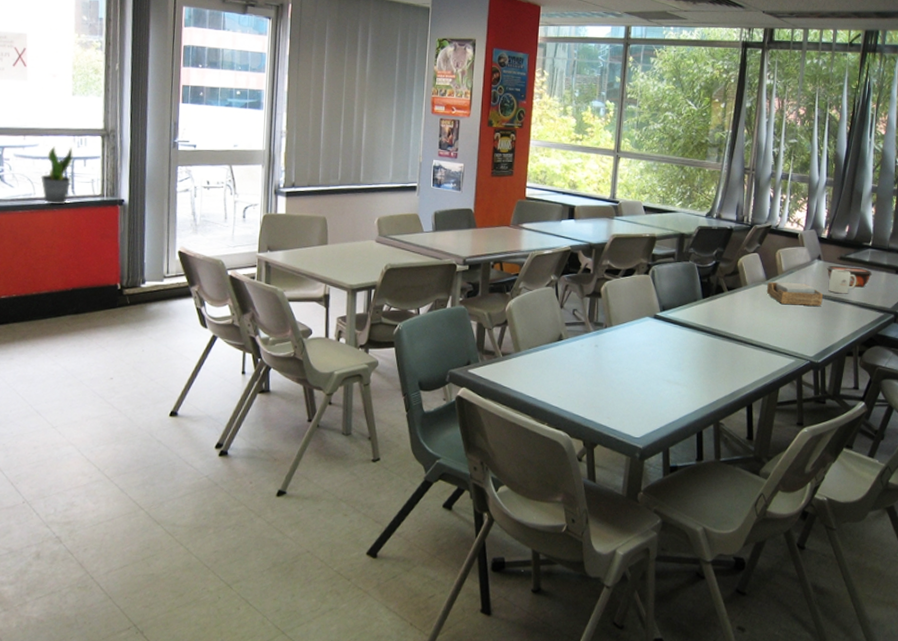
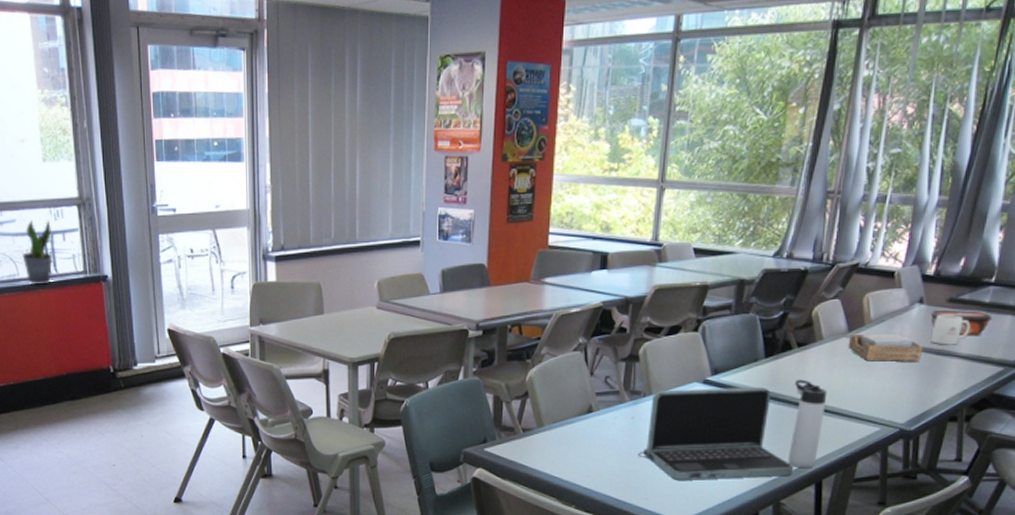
laptop: none [601,322,729,402] -> present [638,386,794,480]
thermos bottle: none [724,317,752,393] -> present [787,379,827,469]

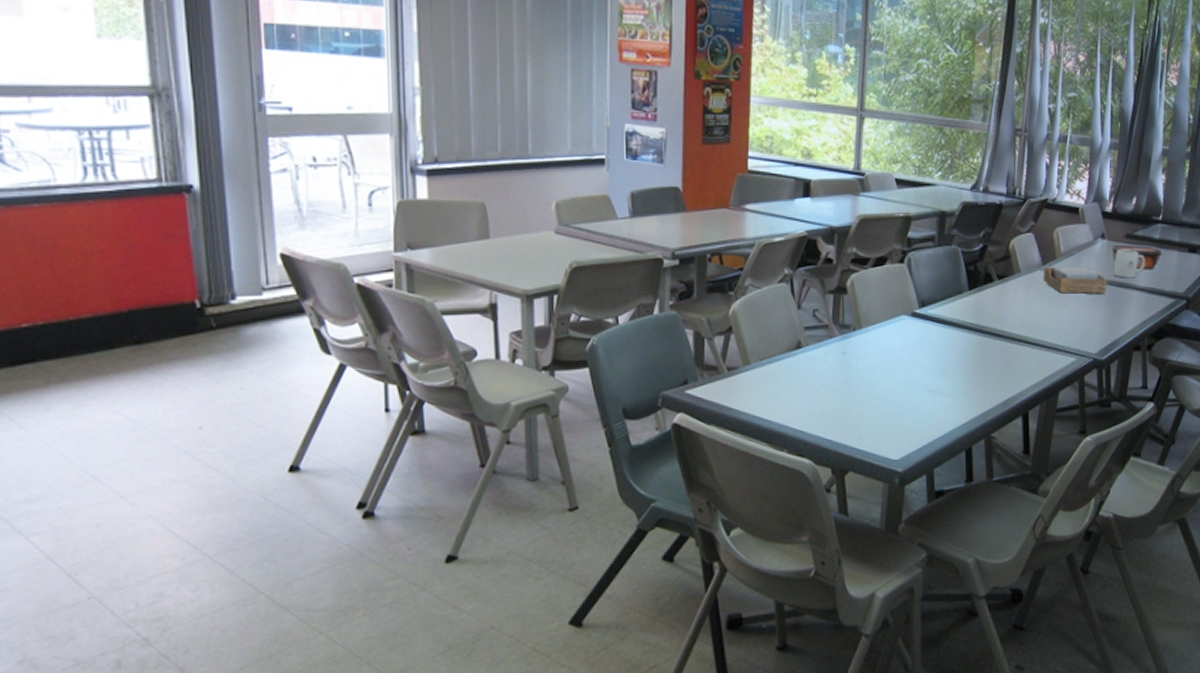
potted plant: present [22,220,53,285] -> none [62,111,110,194]
laptop: present [638,386,794,480] -> none [850,318,1002,418]
thermos bottle: present [787,379,827,469] -> none [995,311,1028,401]

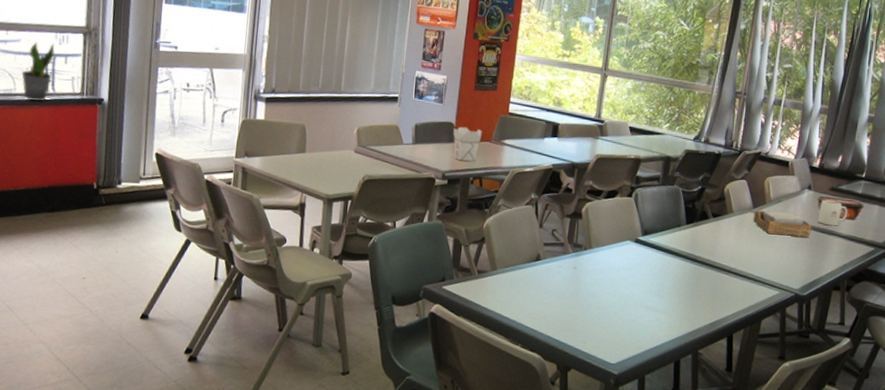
potted plant: none [62,111,110,194] -> present [21,42,55,101]
takeout container: none [680,191,717,235] -> present [453,126,482,162]

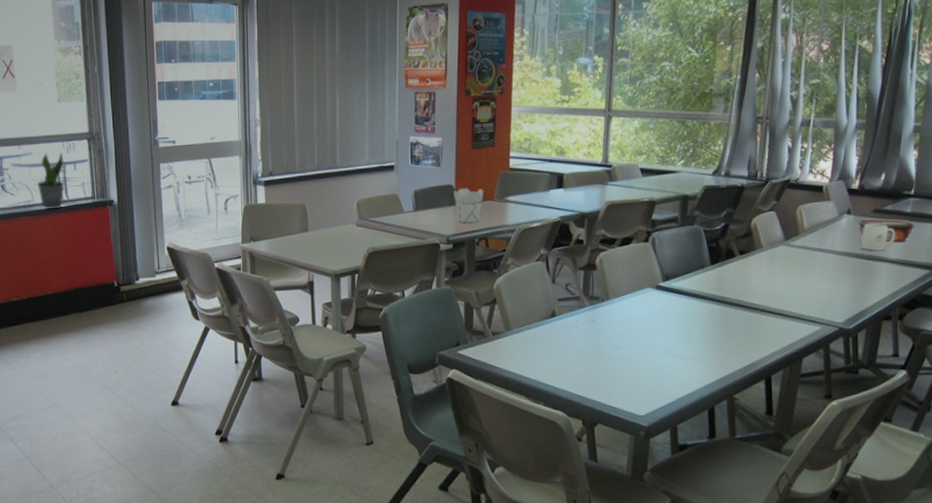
napkin holder: present [753,210,812,237] -> none [785,241,855,267]

